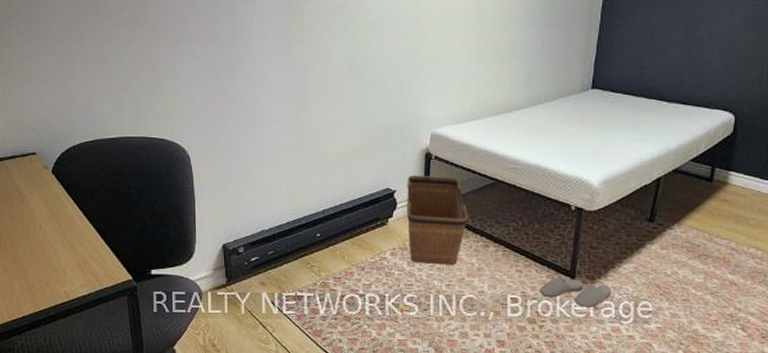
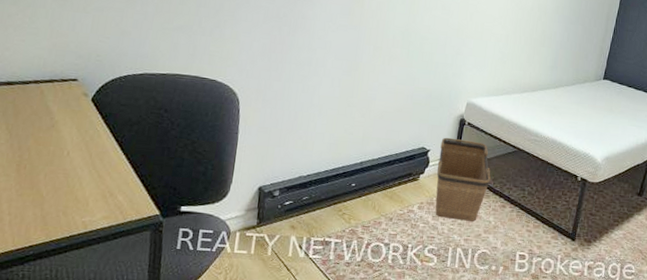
slippers: present [540,277,612,307] -> none [544,238,604,267]

